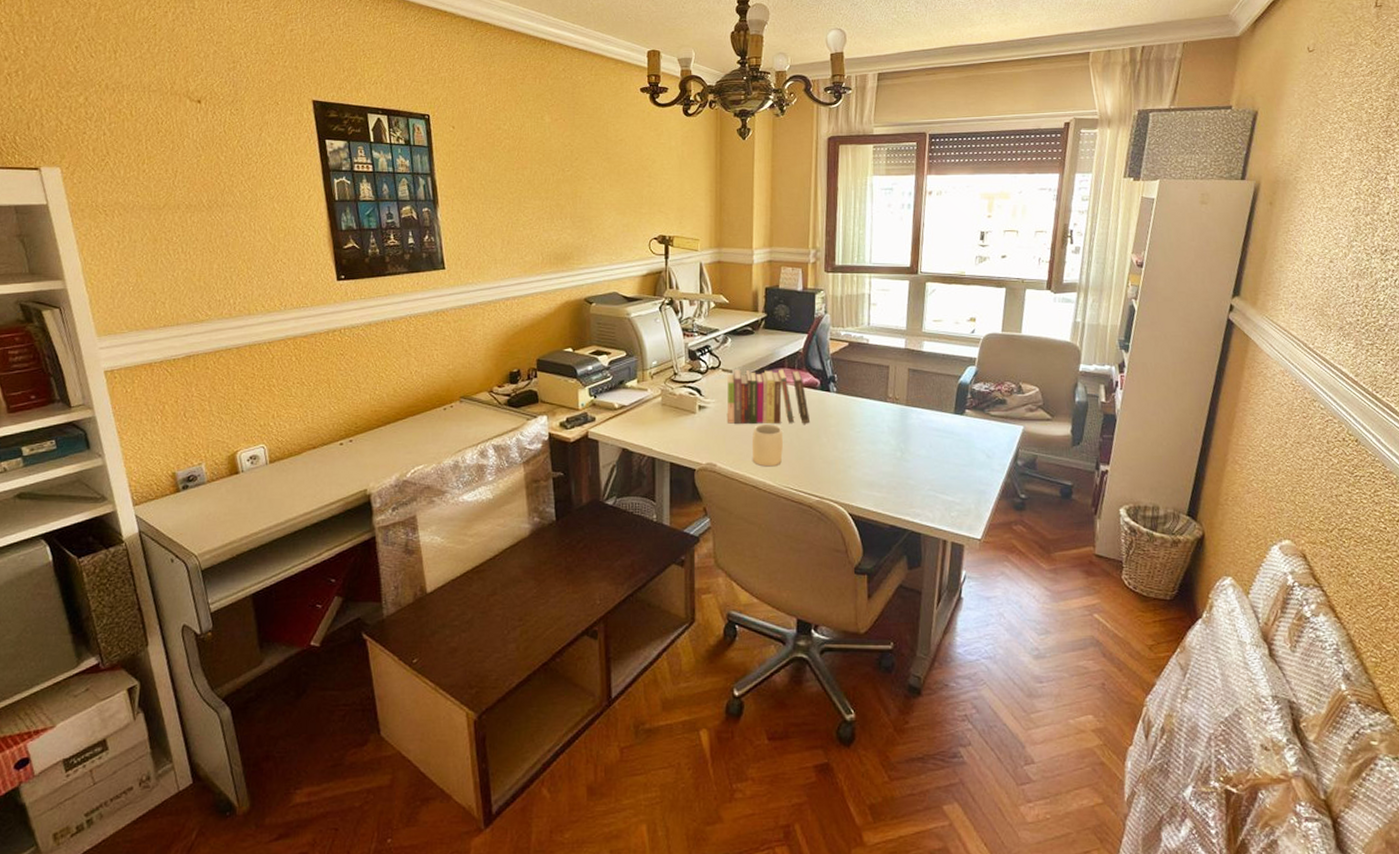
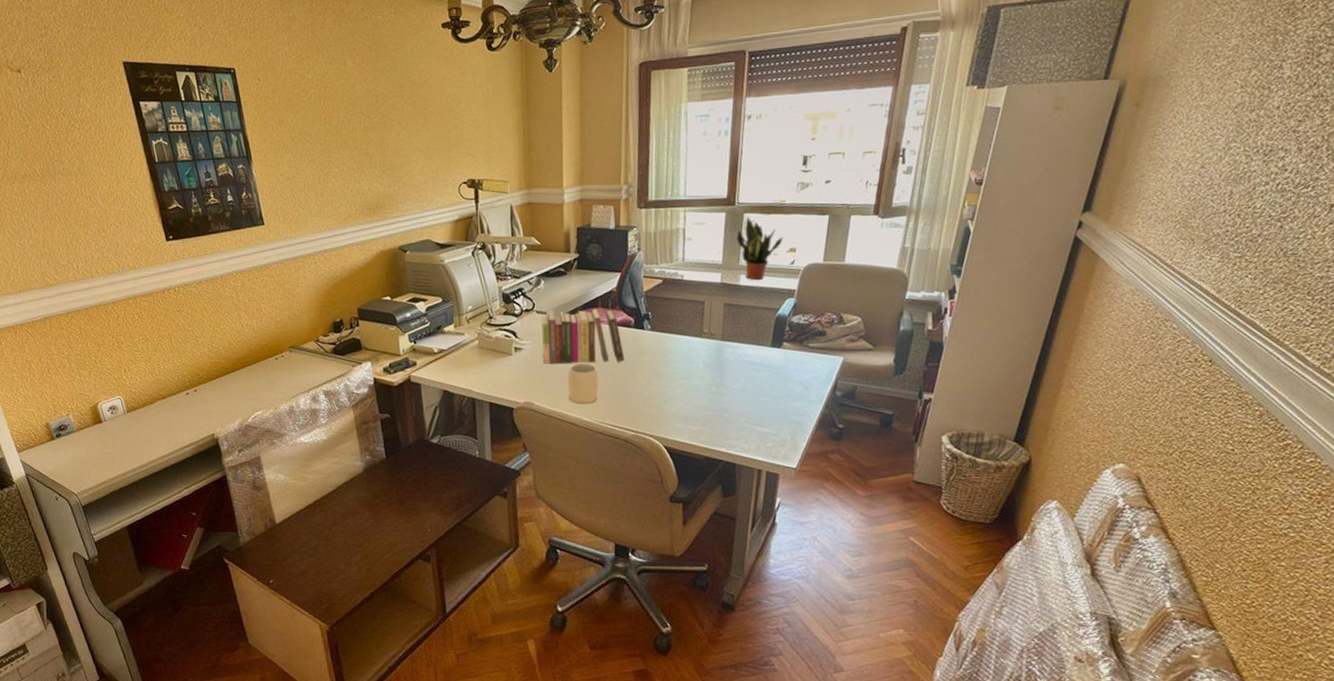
potted plant: none [919,285,964,347] -> present [736,216,783,280]

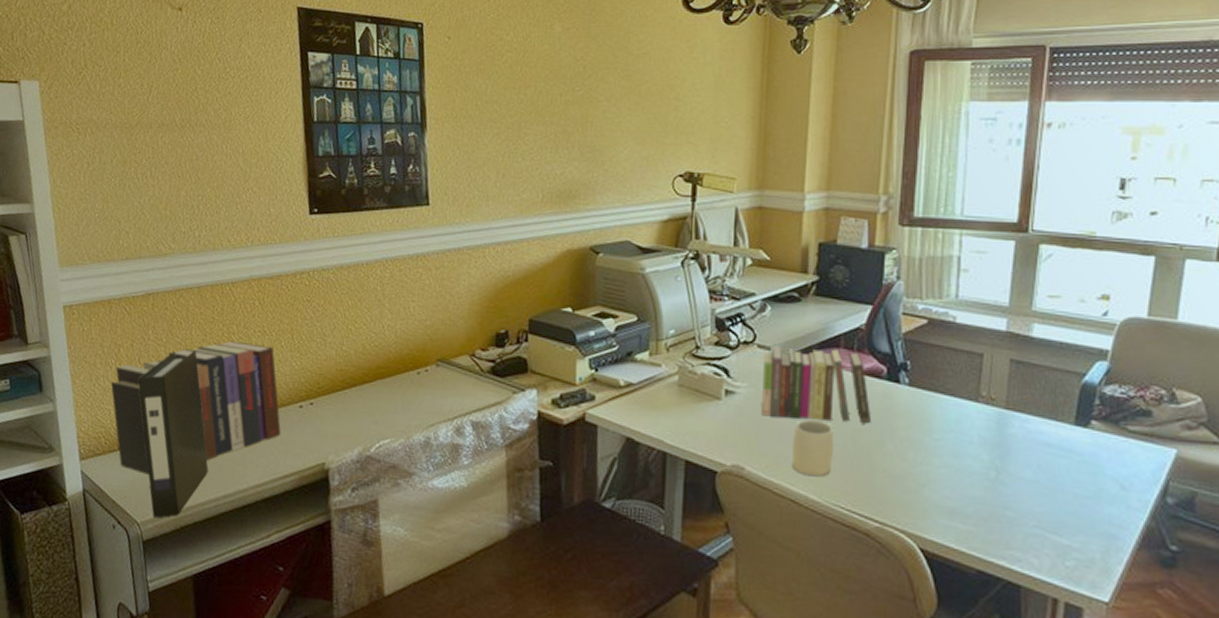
books: none [29,348,176,458] -> present [110,340,282,476]
binder: none [51,358,123,489] -> present [137,349,209,518]
potted plant: present [736,216,783,280] -> none [1028,248,1092,332]

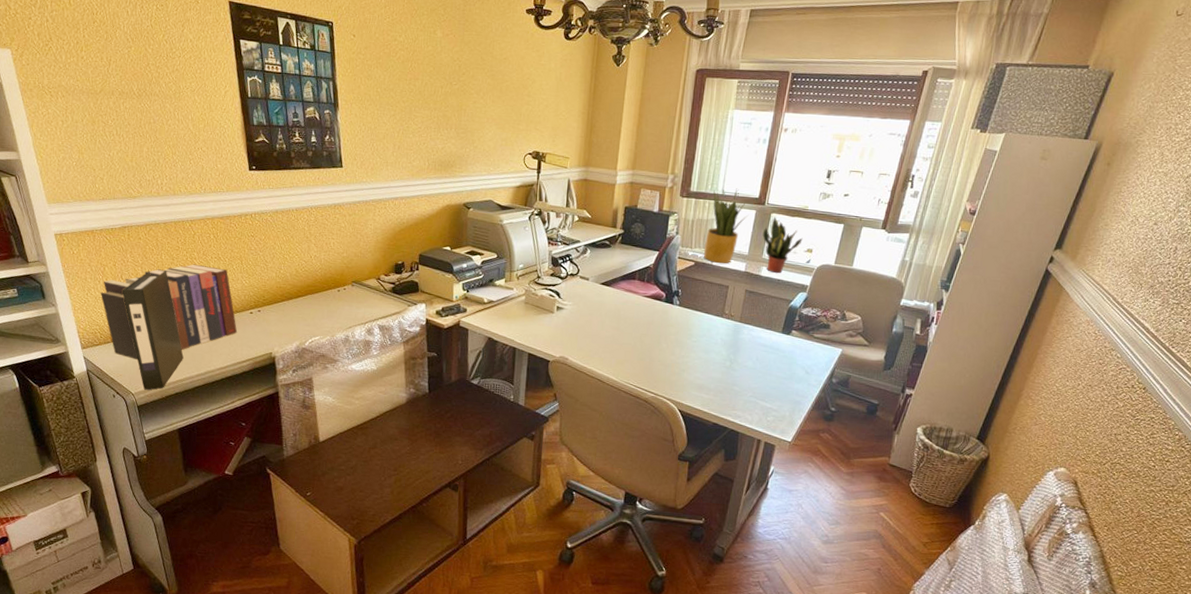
books: present [762,346,872,424] -> none [581,277,654,331]
mug: present [792,419,834,477] -> none [600,327,628,365]
planter: none [940,210,1003,320] -> present [703,188,748,263]
potted plant: none [1028,248,1092,332] -> present [762,216,803,273]

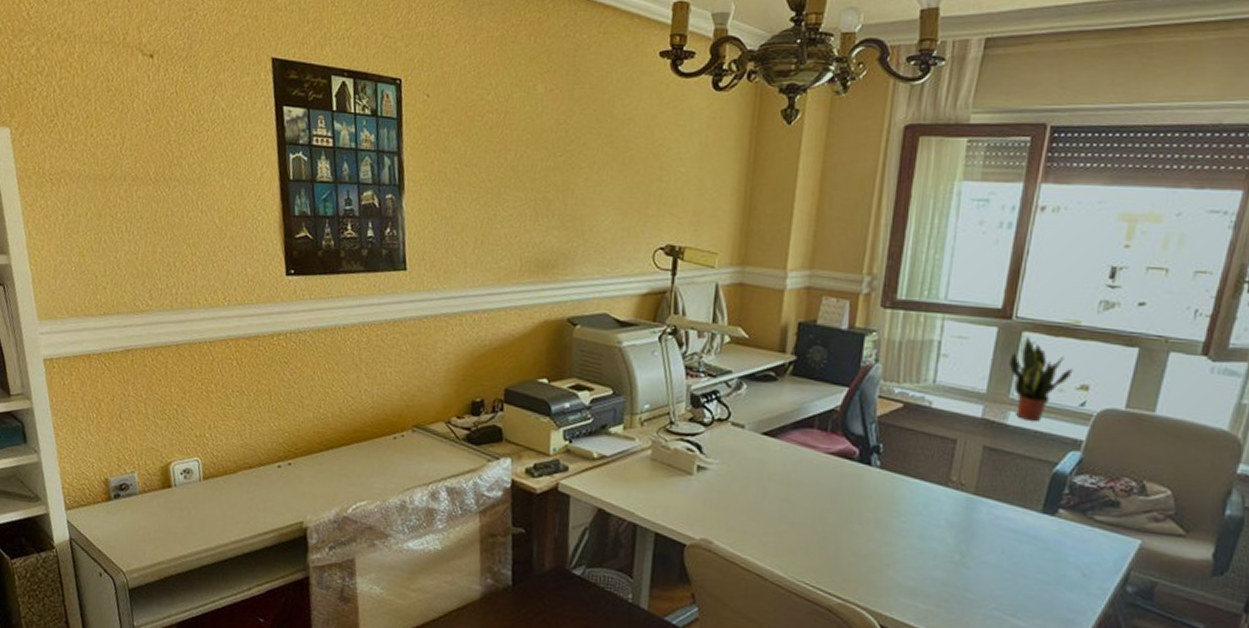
books: present [100,264,238,361] -> none [92,399,261,528]
binder: present [122,270,184,390] -> none [119,406,190,568]
planter: present [703,188,748,263] -> none [916,294,985,406]

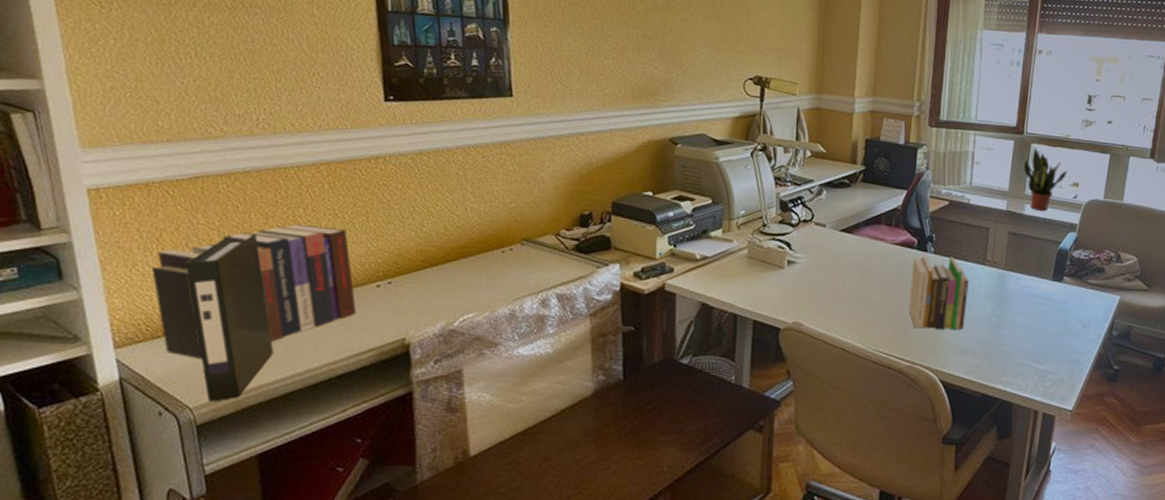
books: none [92,399,261,528] -> present [151,224,357,361]
binder: none [119,406,190,568] -> present [185,233,274,402]
books: none [844,470,926,566] -> present [909,256,970,331]

